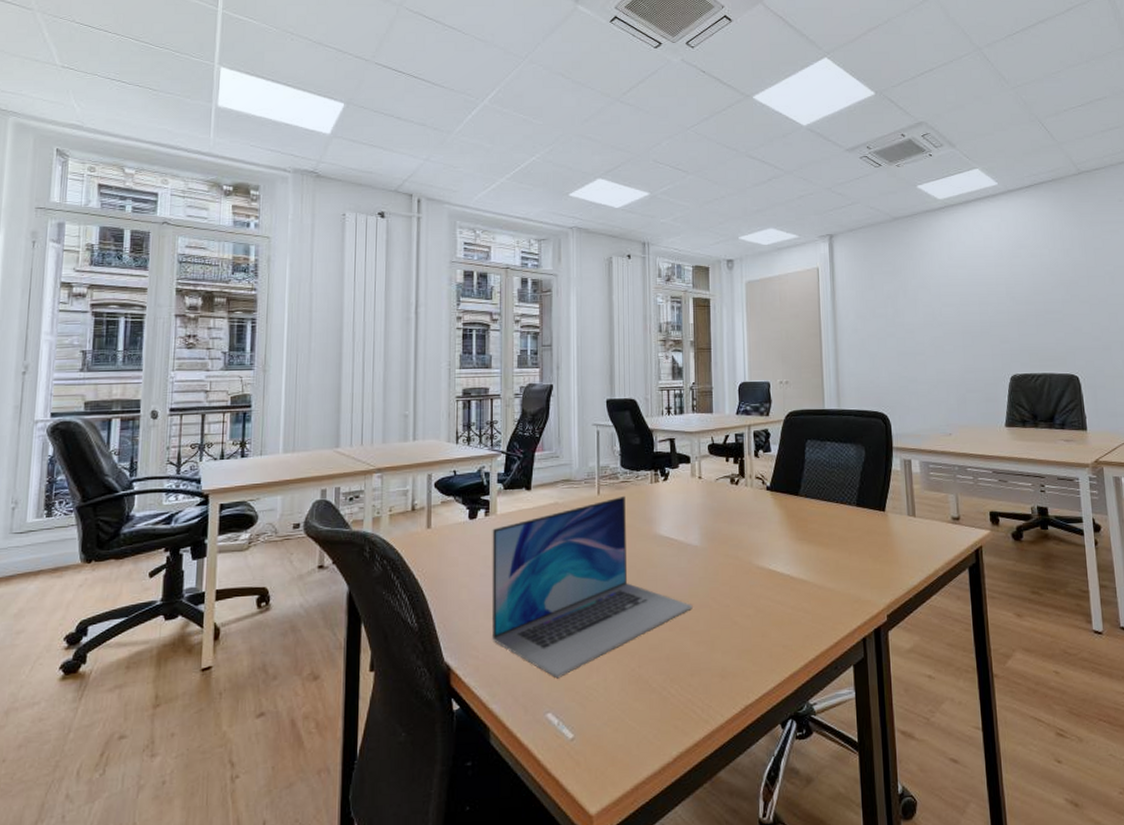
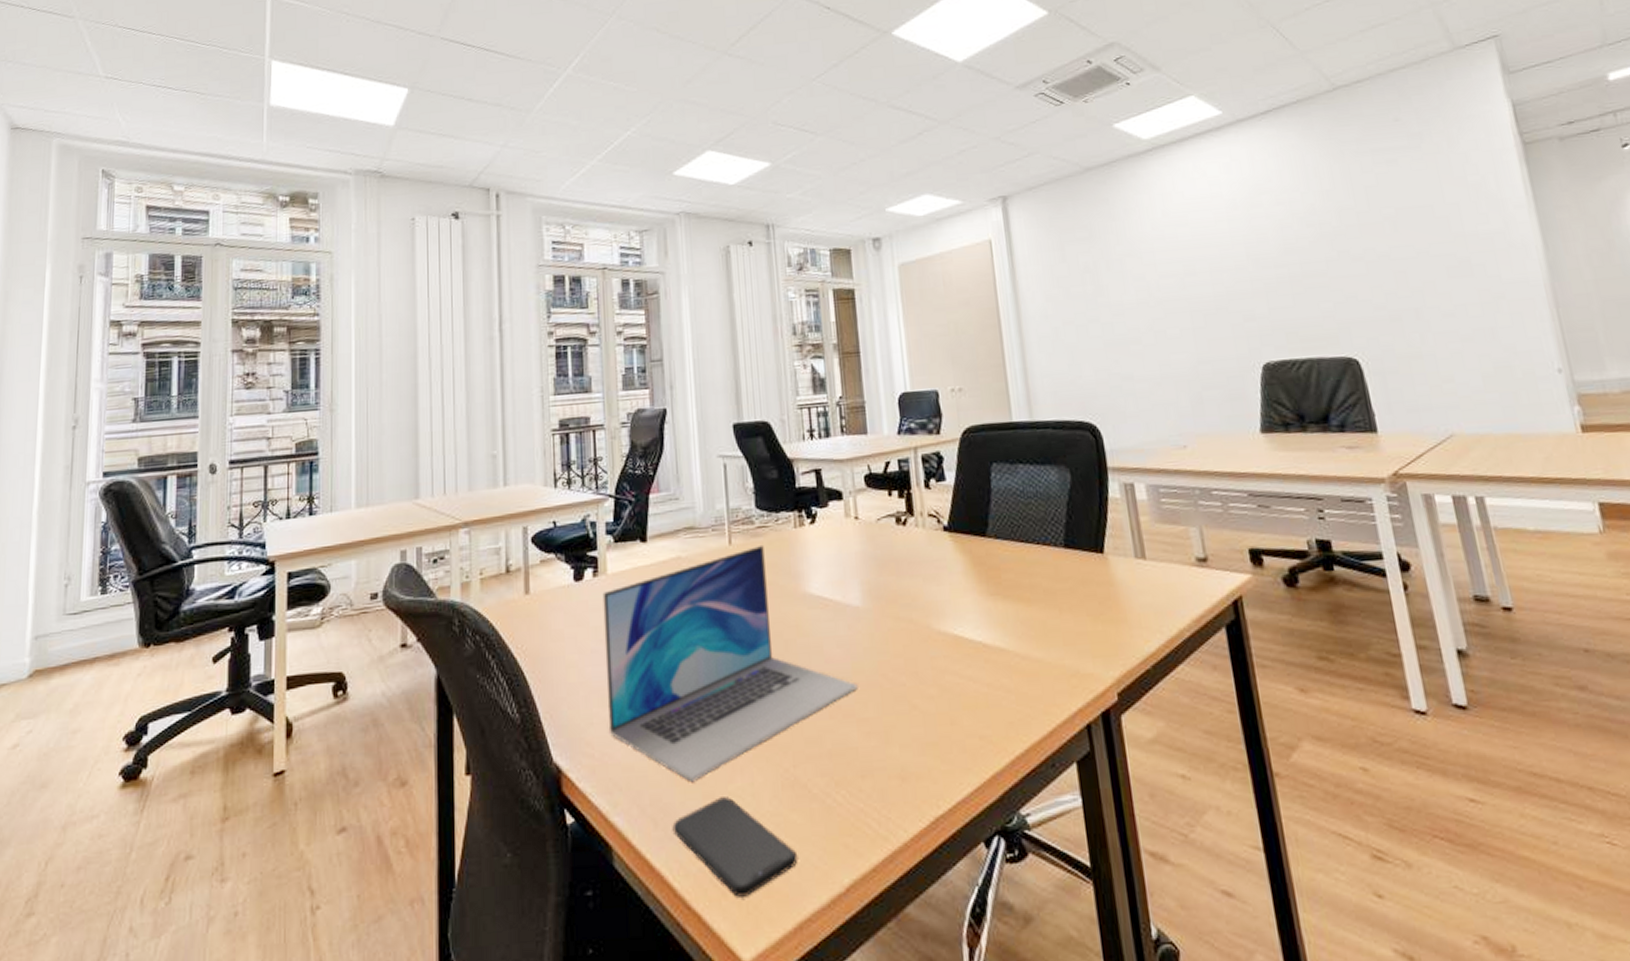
smartphone: none [539,689,638,766] -> present [672,797,798,897]

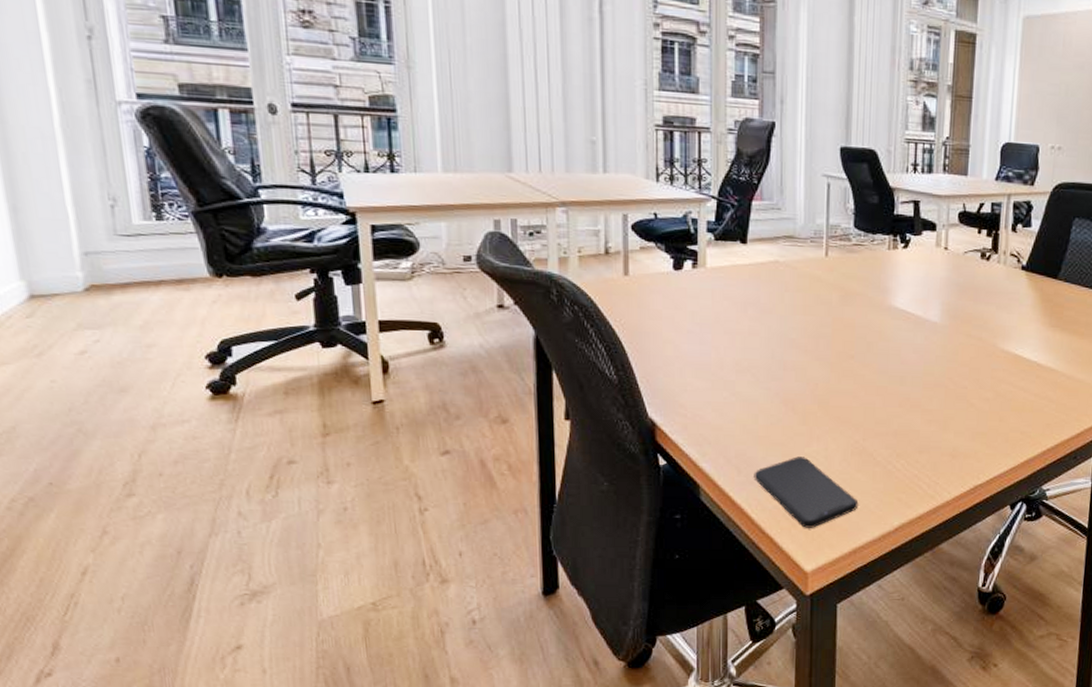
laptop: present [602,544,858,783] -> none [701,260,927,444]

